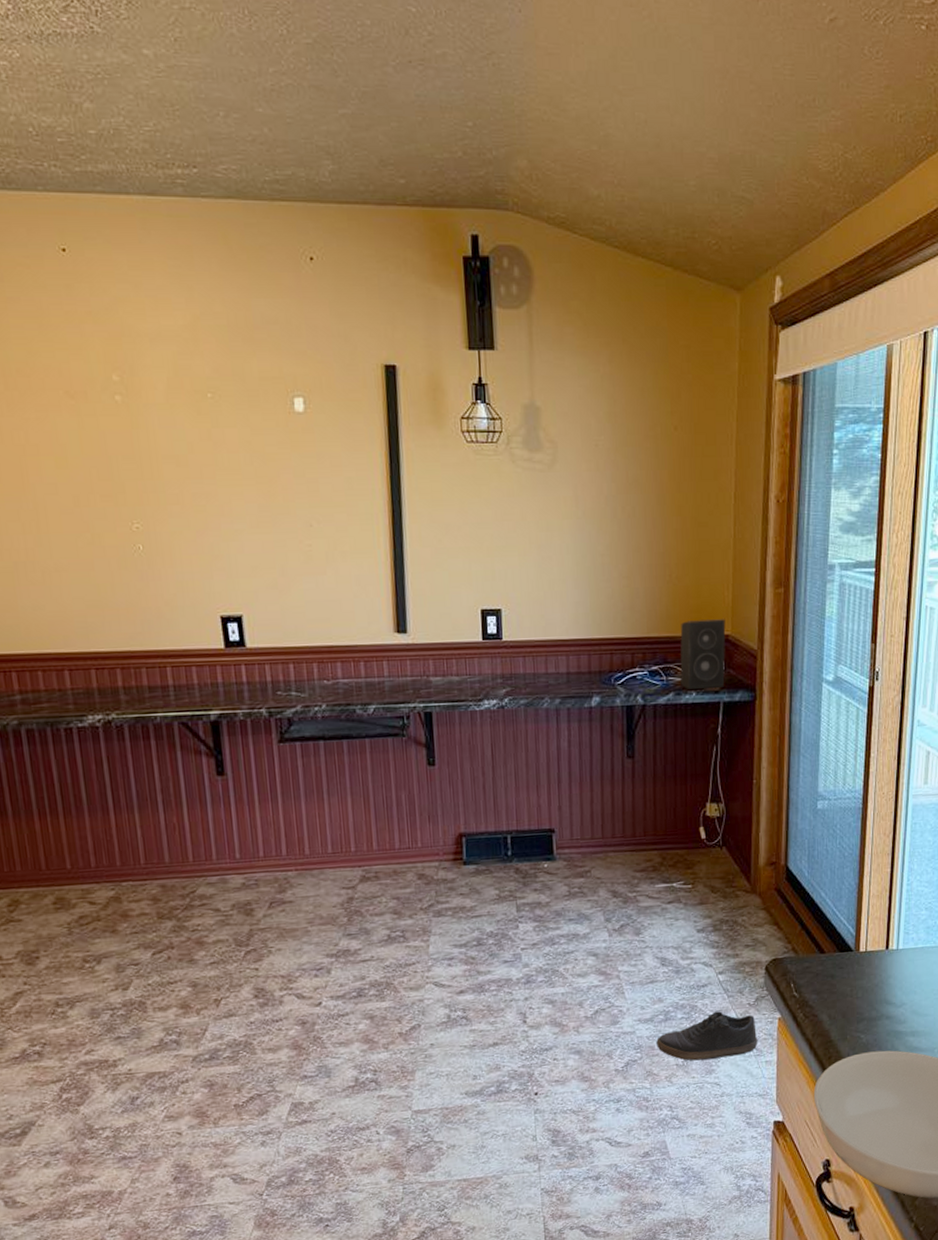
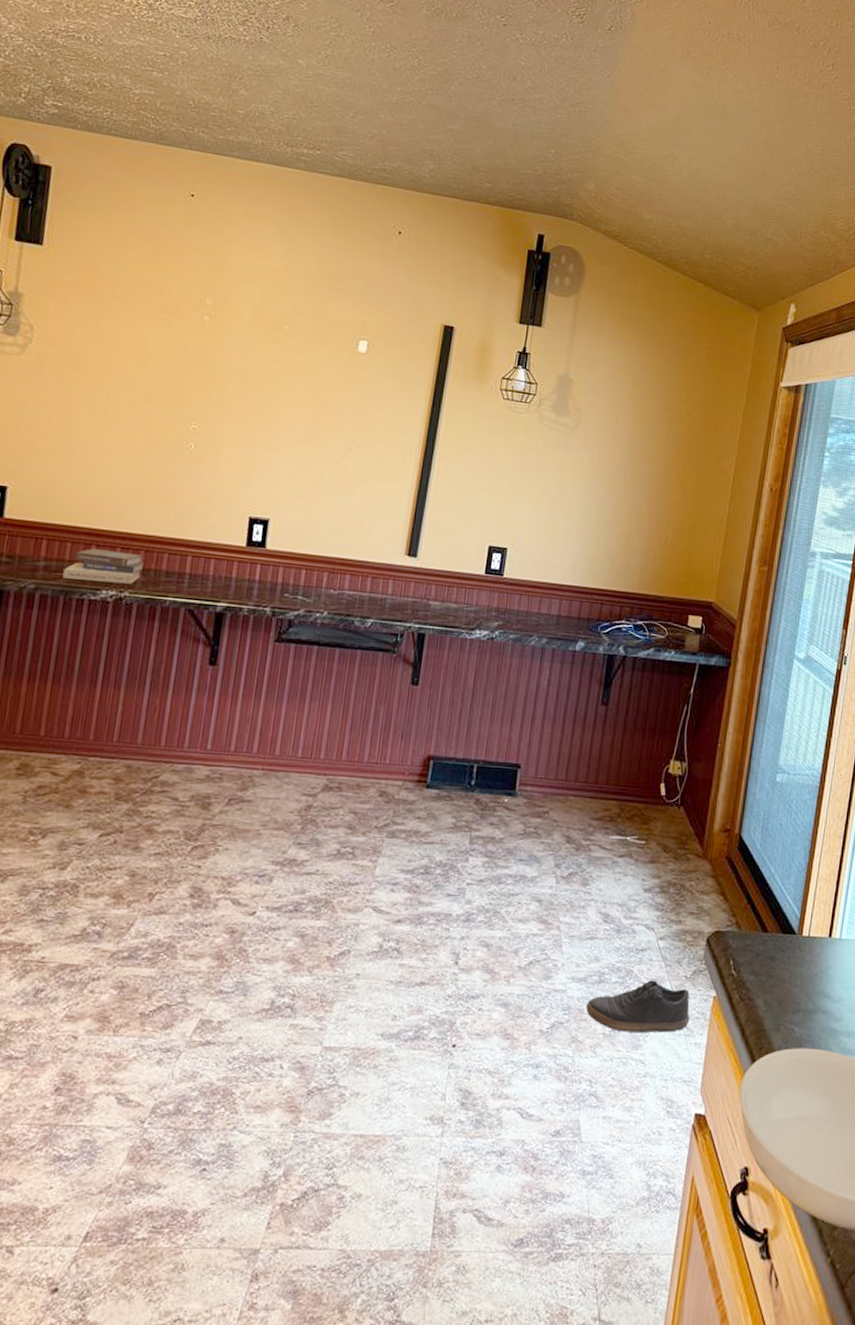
books: none [42,672,124,709] -> present [62,548,144,584]
speaker: present [680,619,726,689] -> none [662,583,711,650]

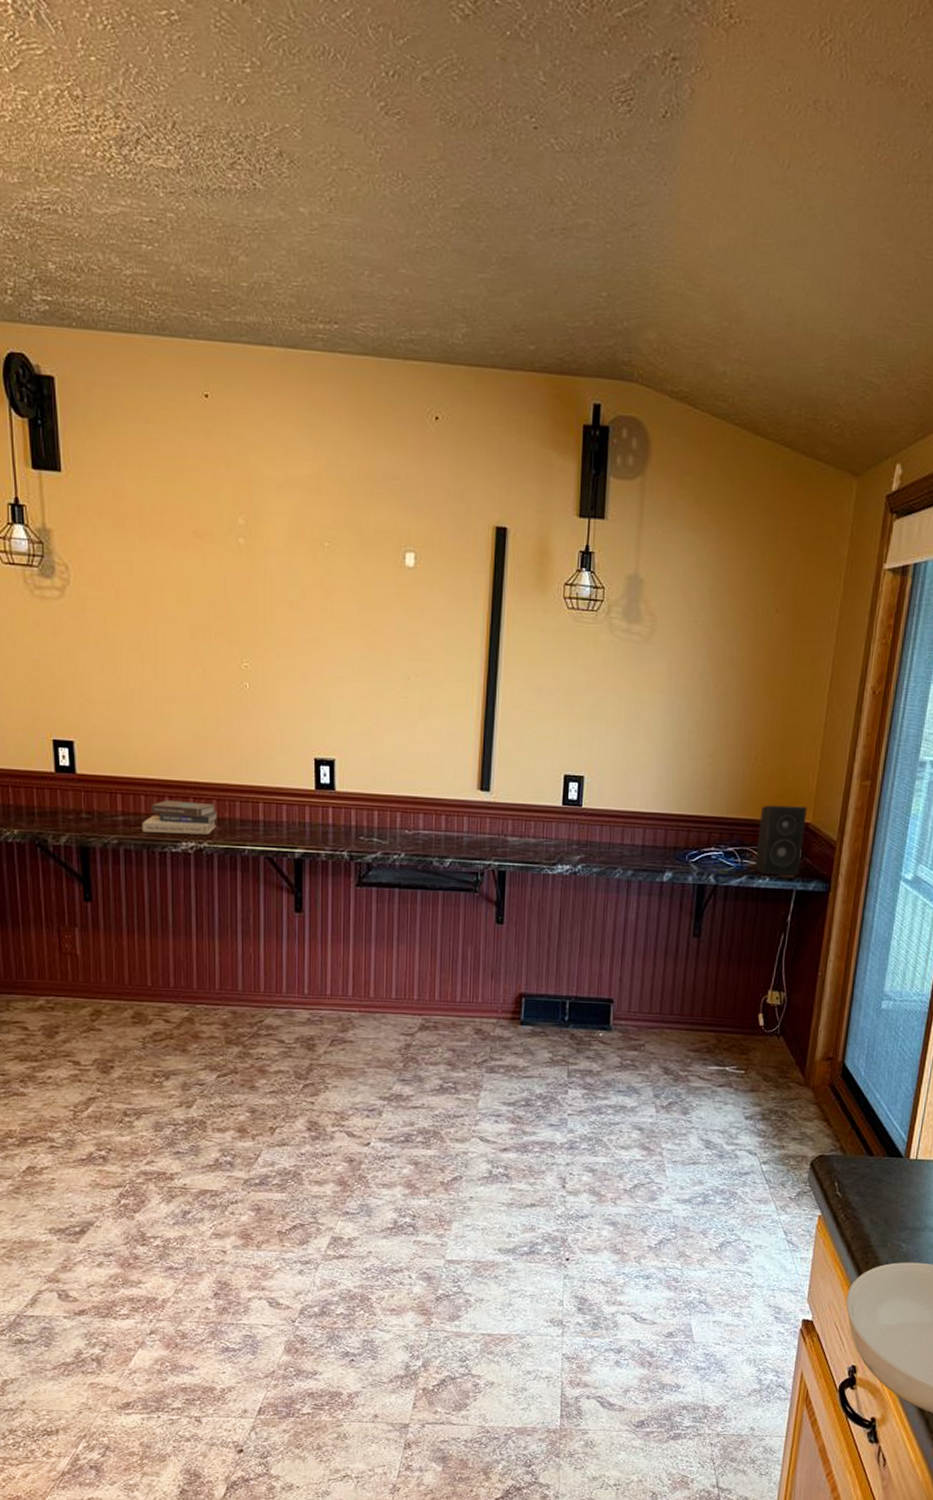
shoe: present [586,980,690,1033] -> none [692,1201,795,1248]
speaker: none [662,583,711,650] -> present [755,805,807,875]

